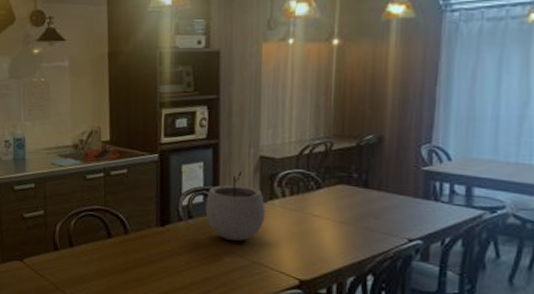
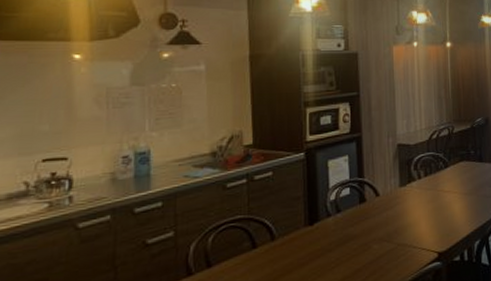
plant pot: present [205,171,266,241] -> none [352,159,406,227]

